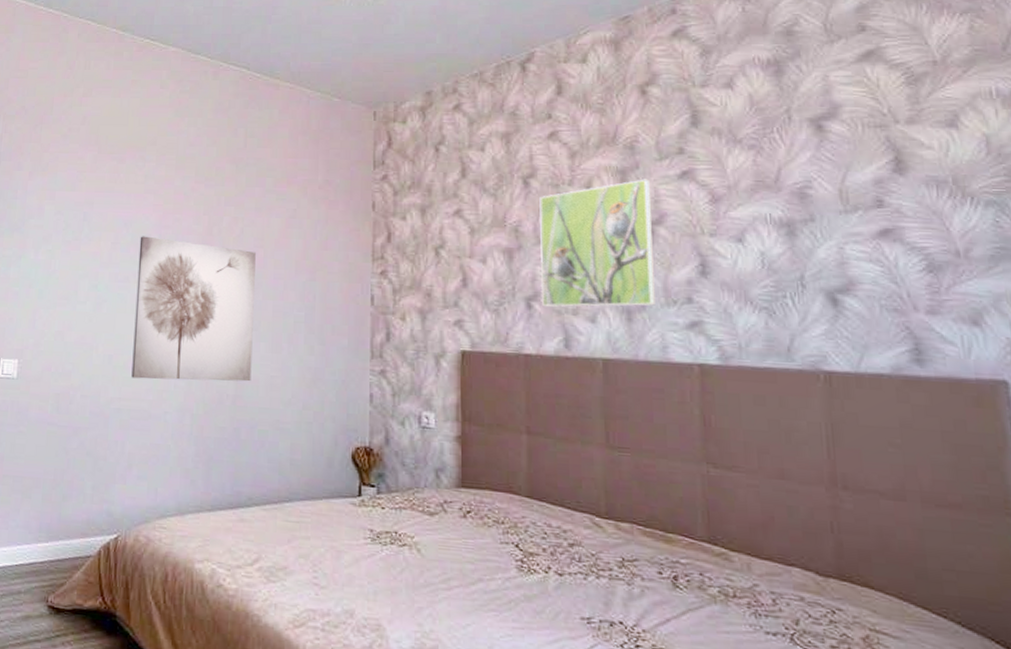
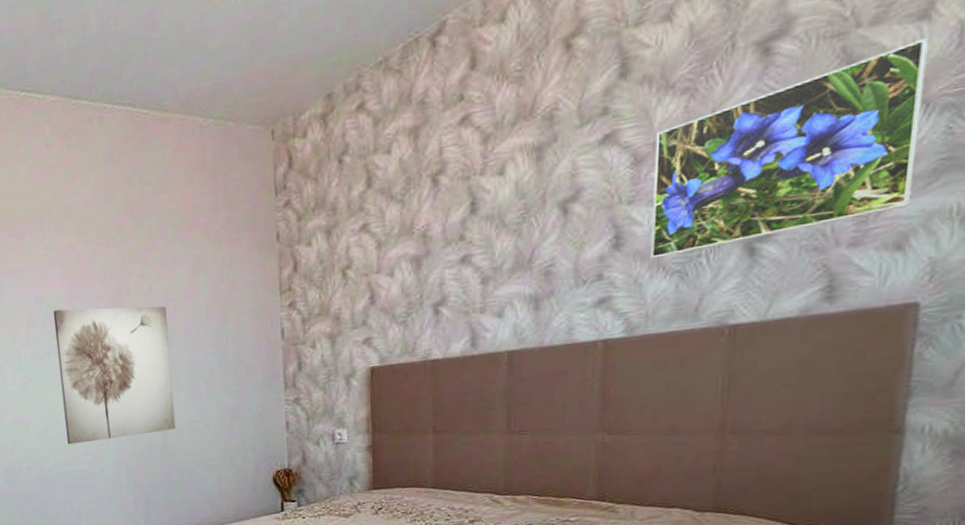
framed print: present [539,179,655,308] -> none [449,151,569,311]
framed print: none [730,143,977,292] -> present [651,38,929,259]

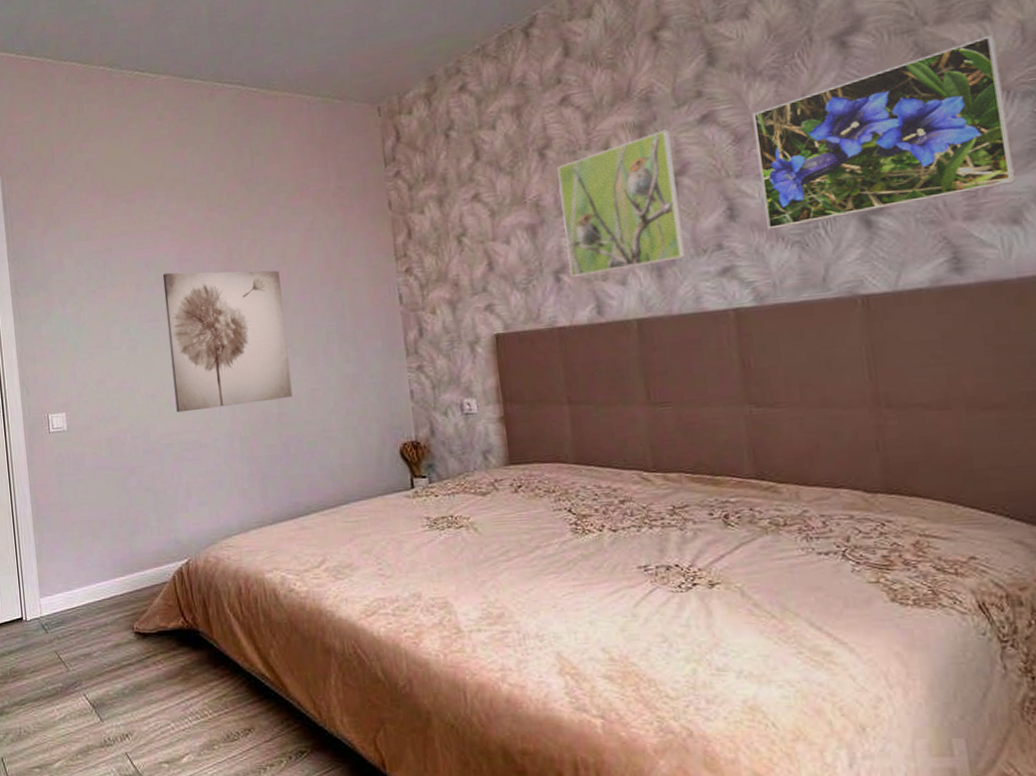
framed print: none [449,151,569,311] -> present [557,129,685,278]

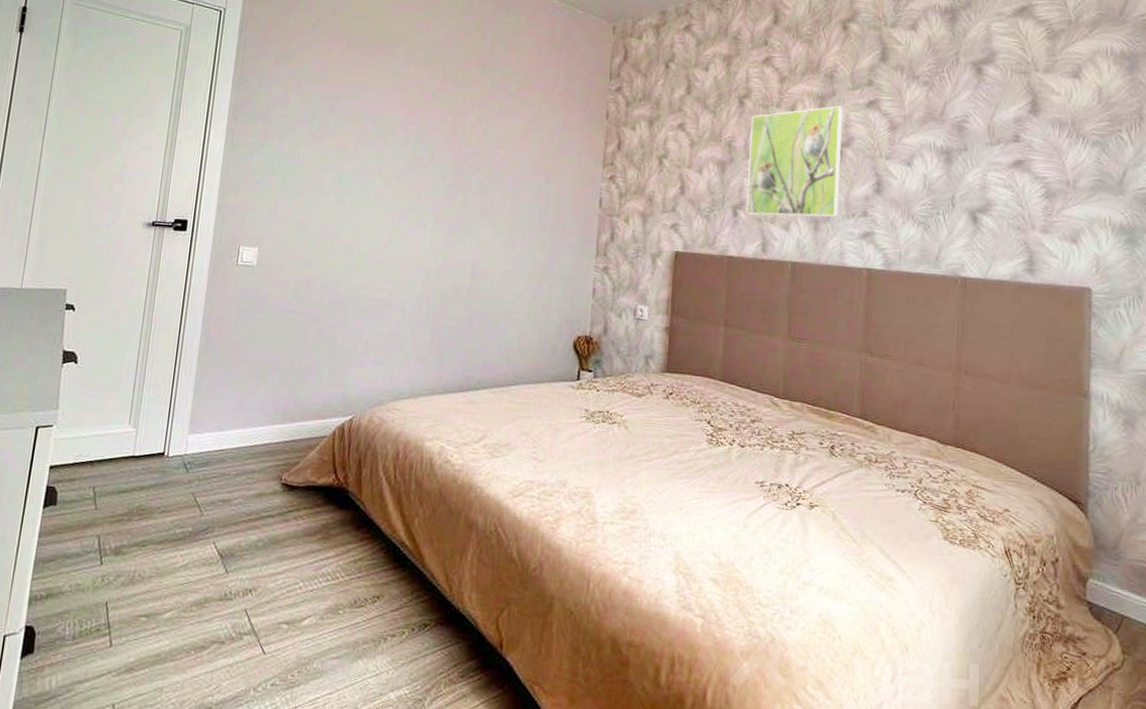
wall art: present [162,270,293,413] -> none [372,131,497,275]
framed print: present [752,35,1016,230] -> none [903,91,1080,211]

